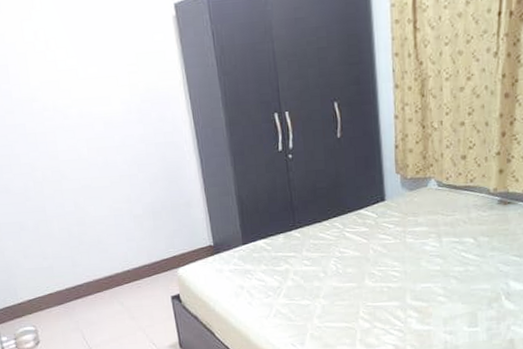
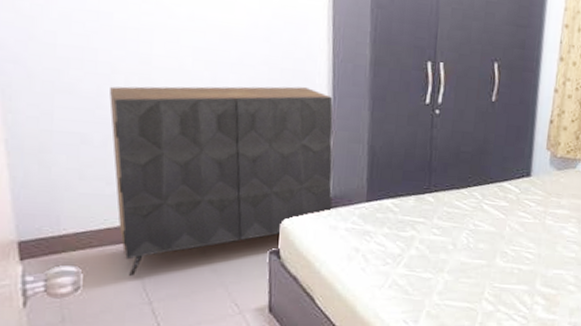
dresser: none [33,155,215,329] -> present [109,86,334,276]

